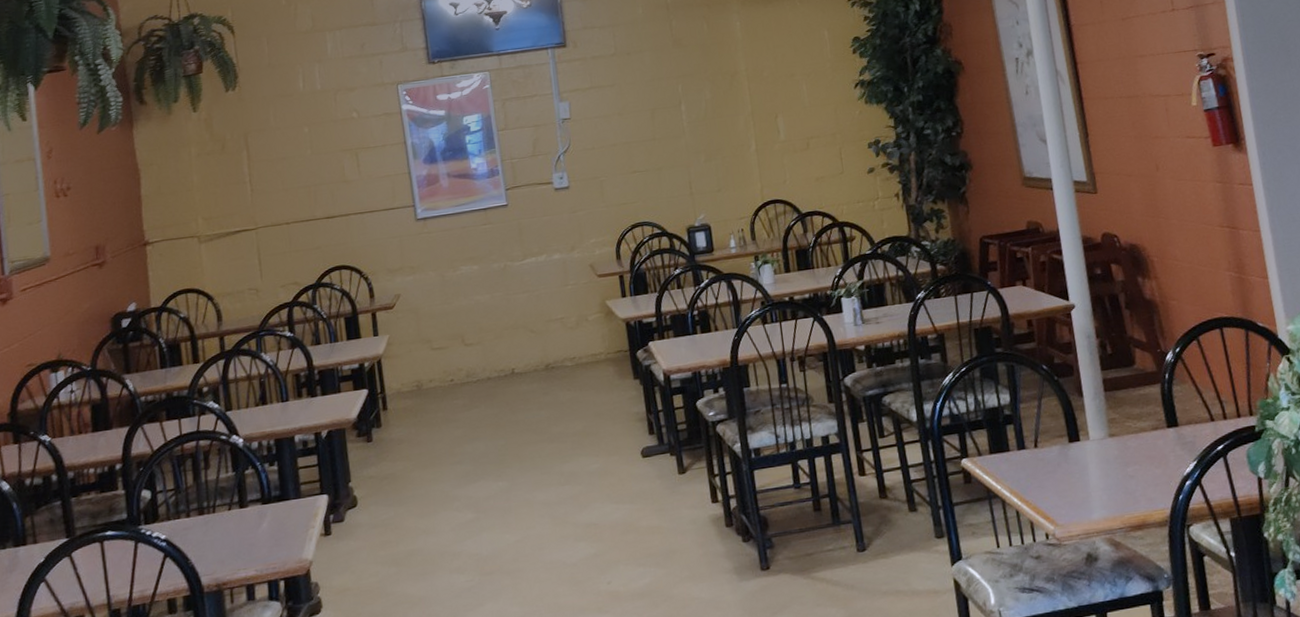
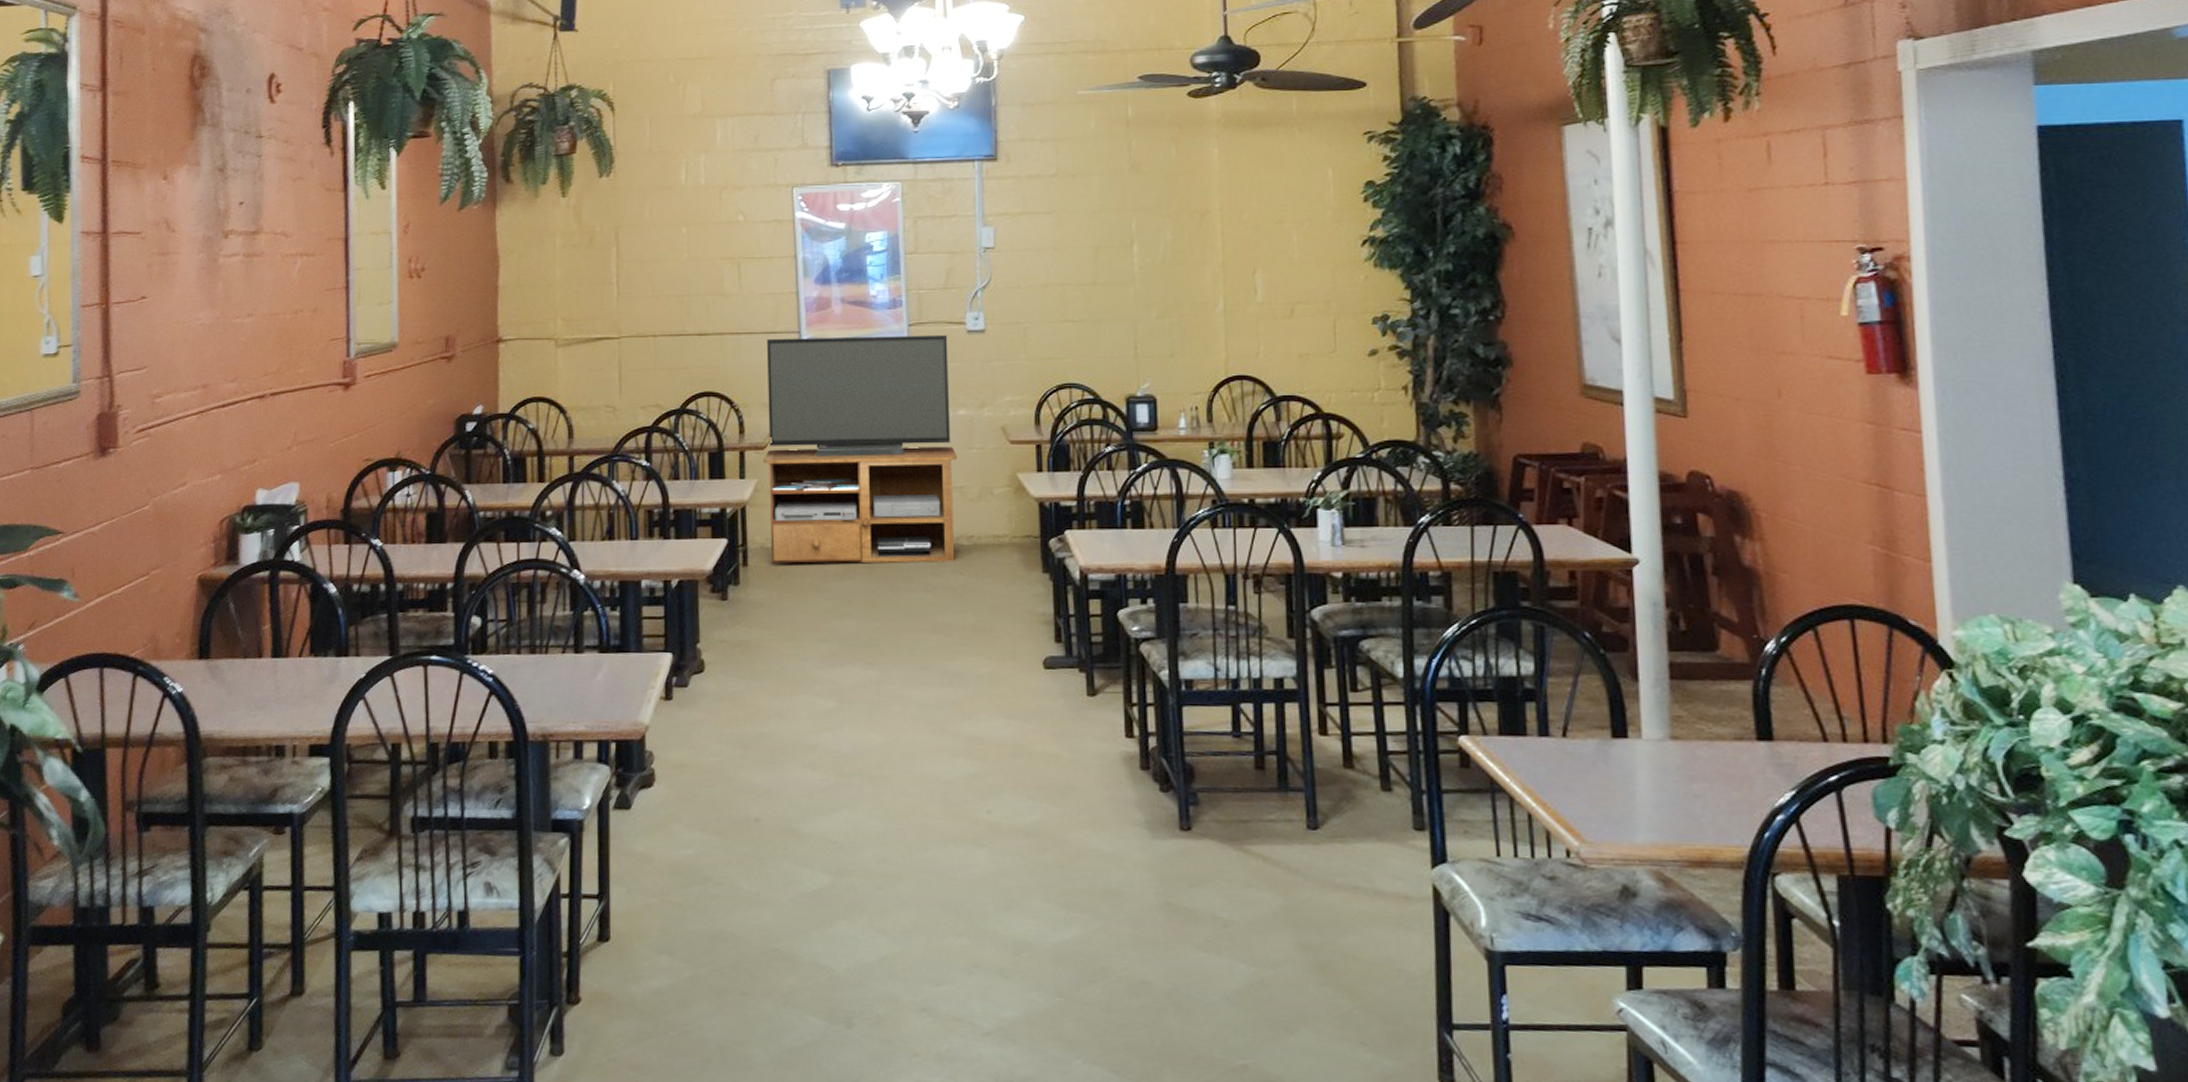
tv stand: none [386,194,562,404] -> present [763,335,957,564]

